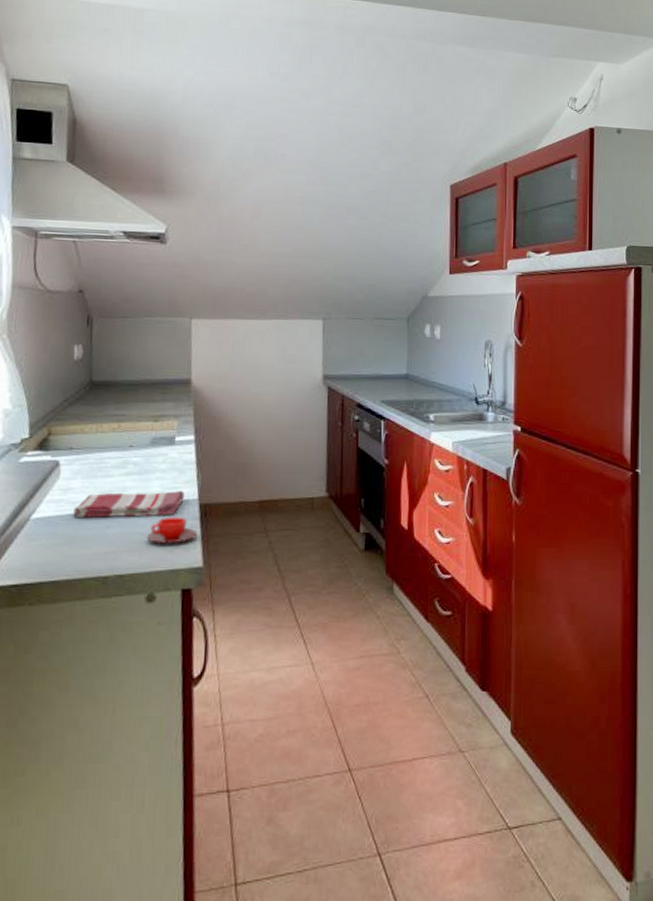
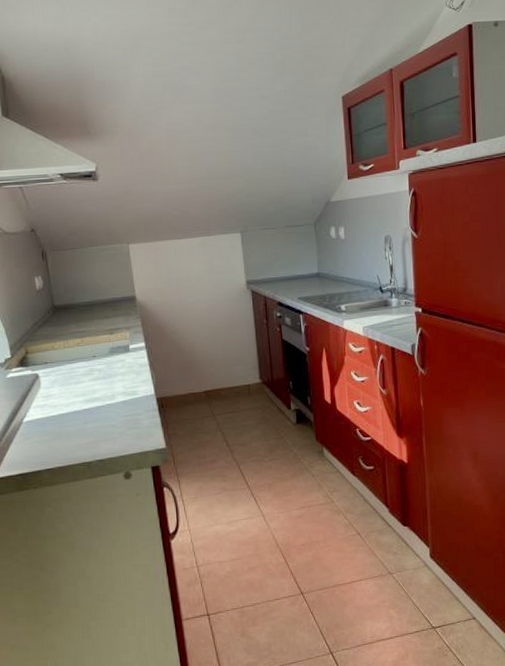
dish towel: present [73,491,185,518] -> none [56,389,143,418]
teacup: present [147,516,198,544] -> none [118,410,158,433]

